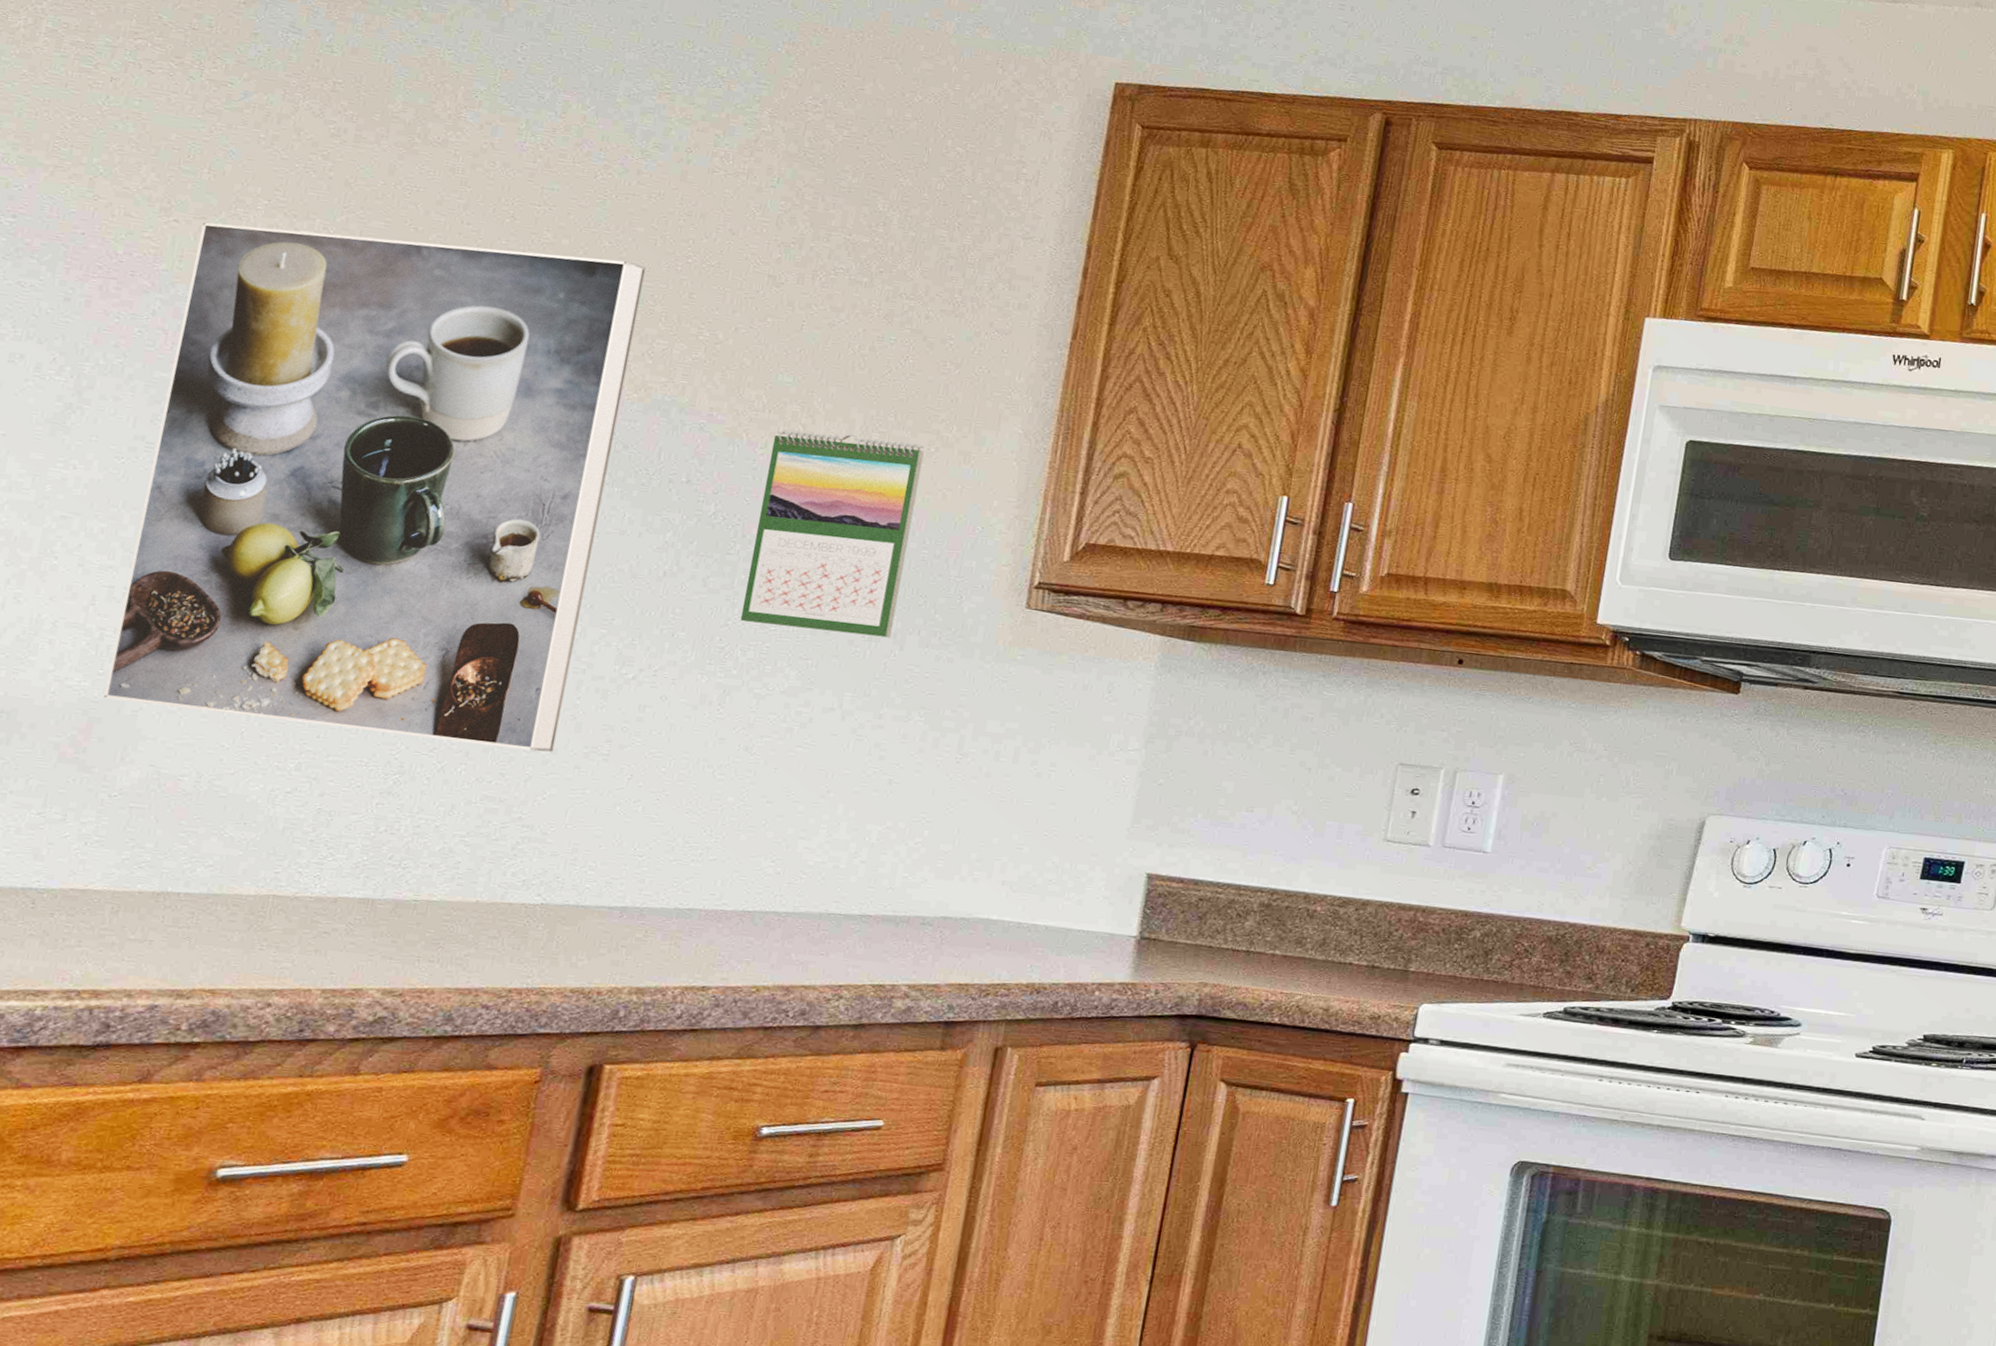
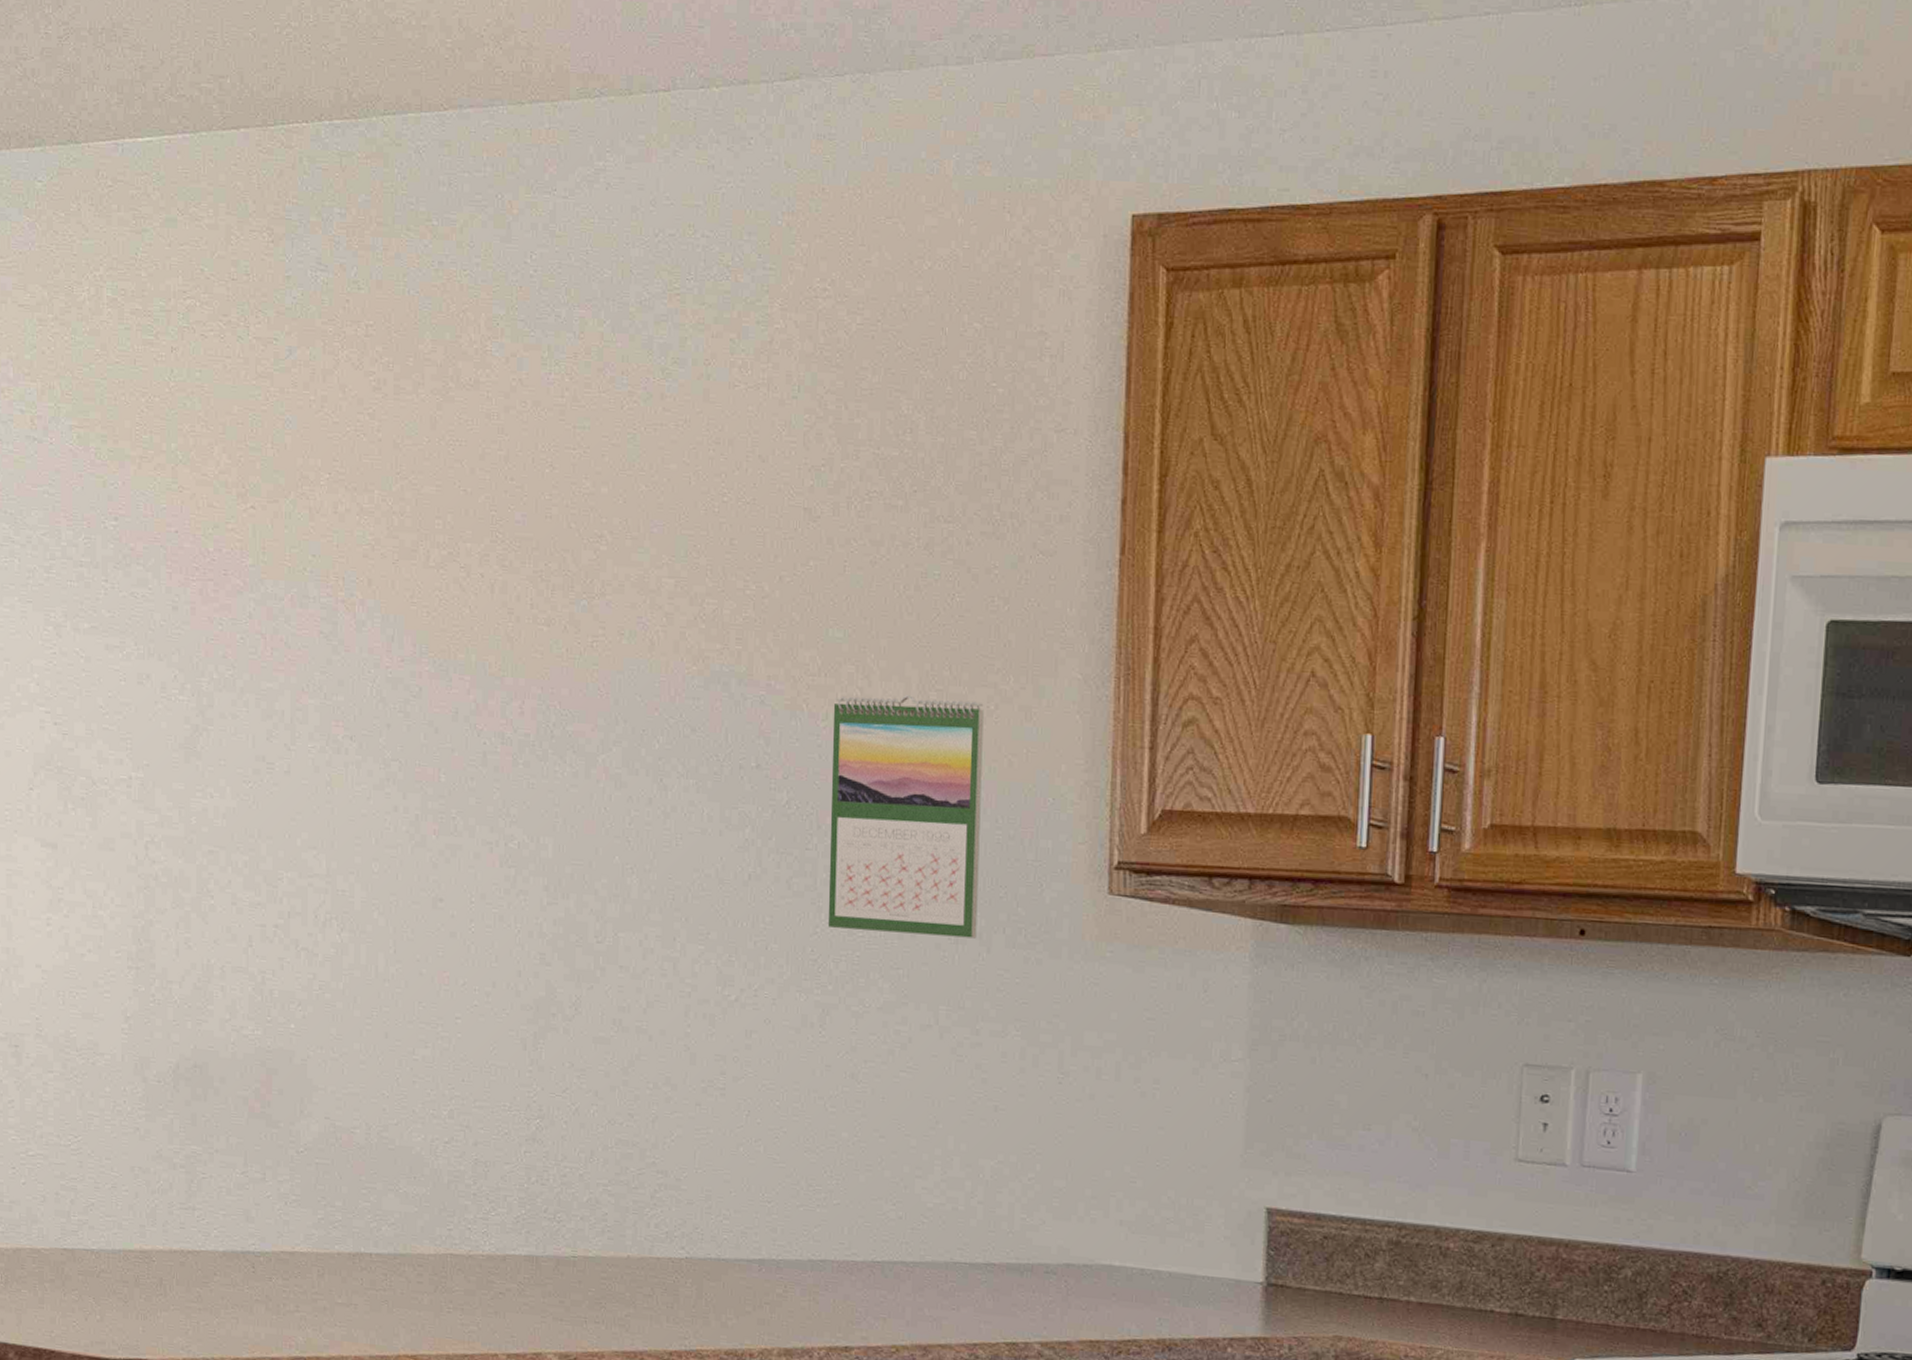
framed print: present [104,222,646,752] -> none [275,505,685,1088]

